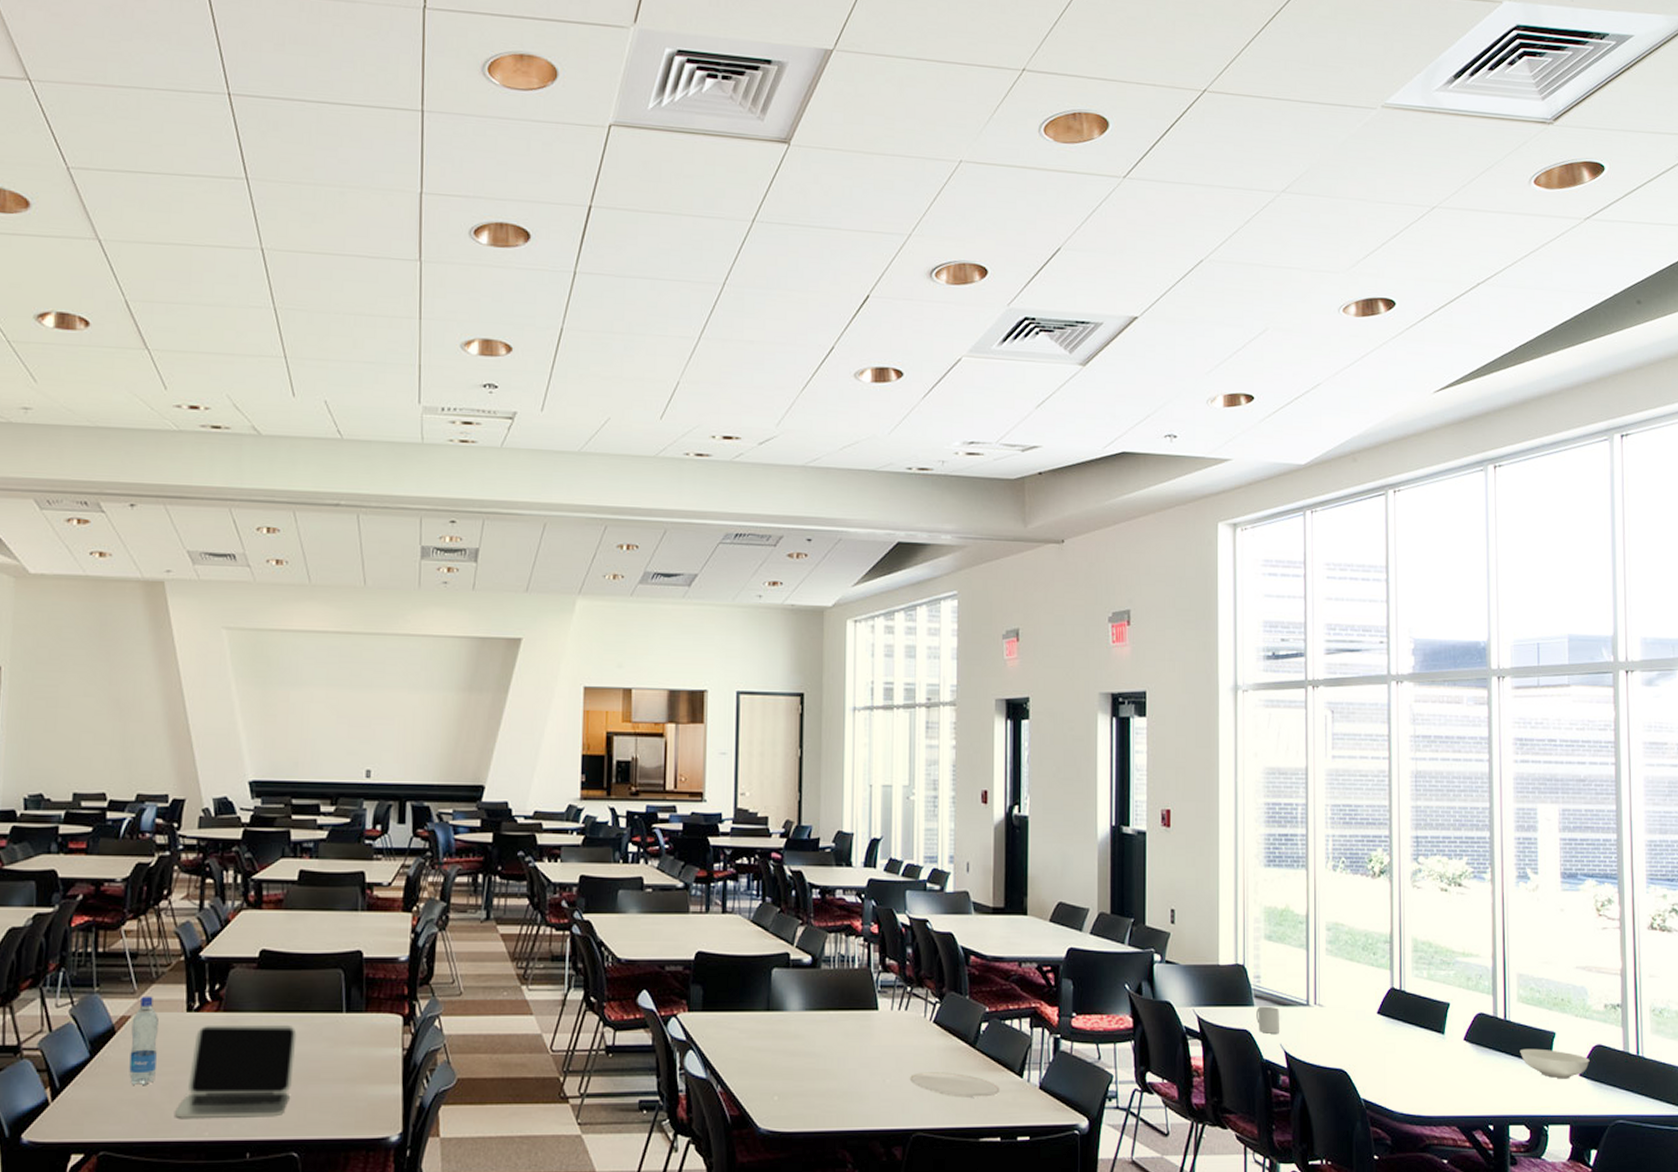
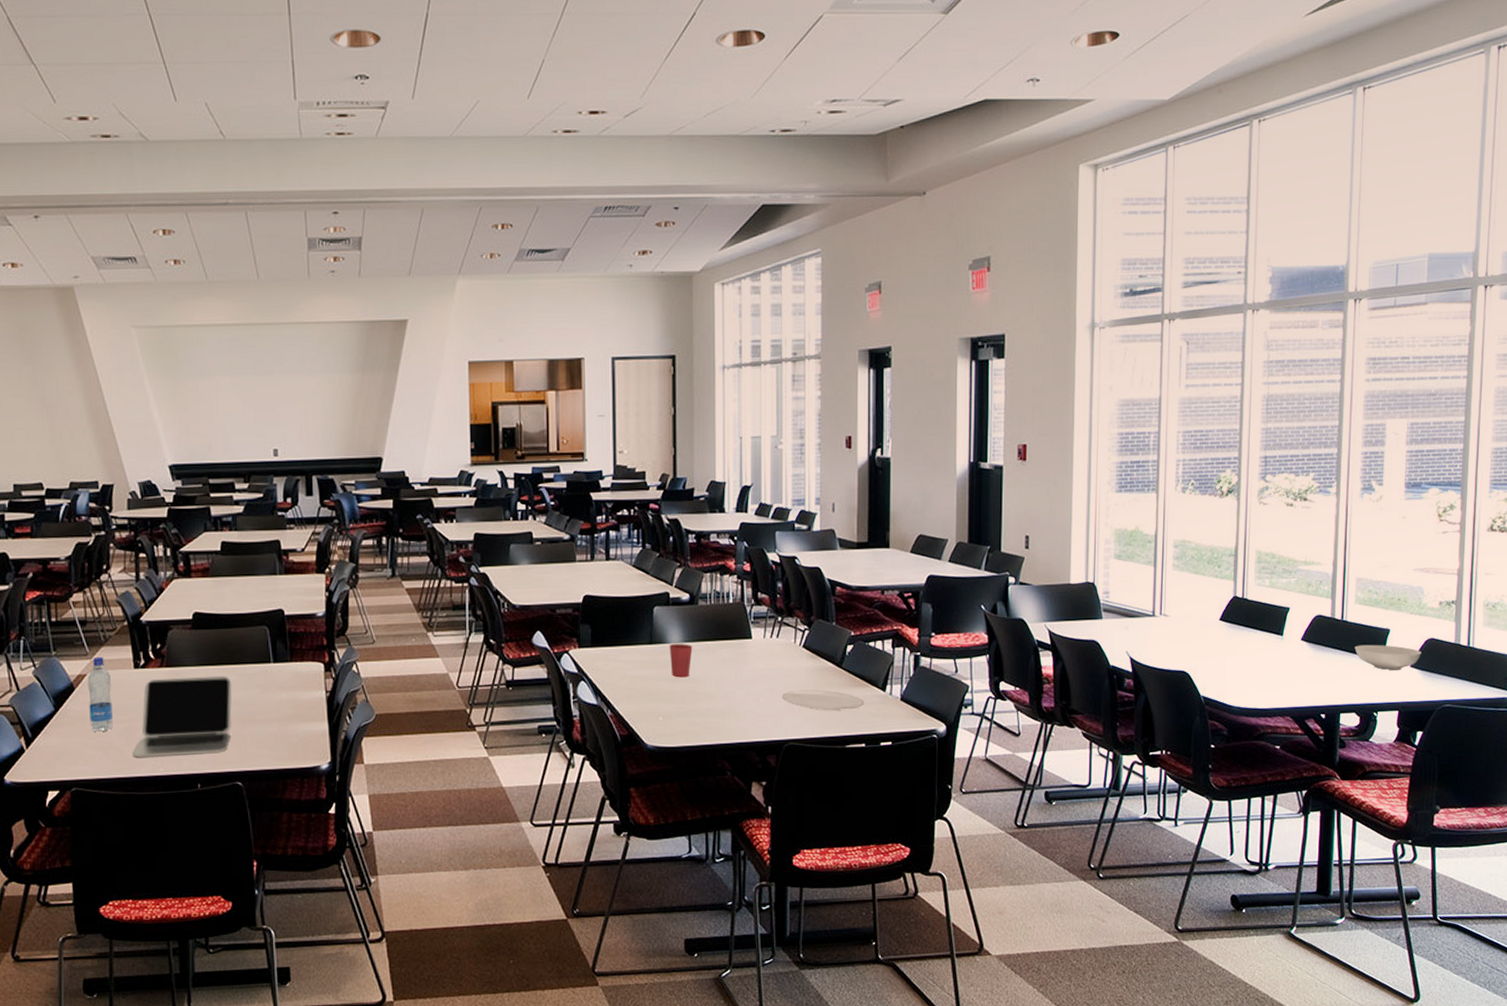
cup: none [787,1012,814,1051] -> present [669,644,693,678]
cup: present [1256,1006,1280,1033] -> none [1104,618,1127,643]

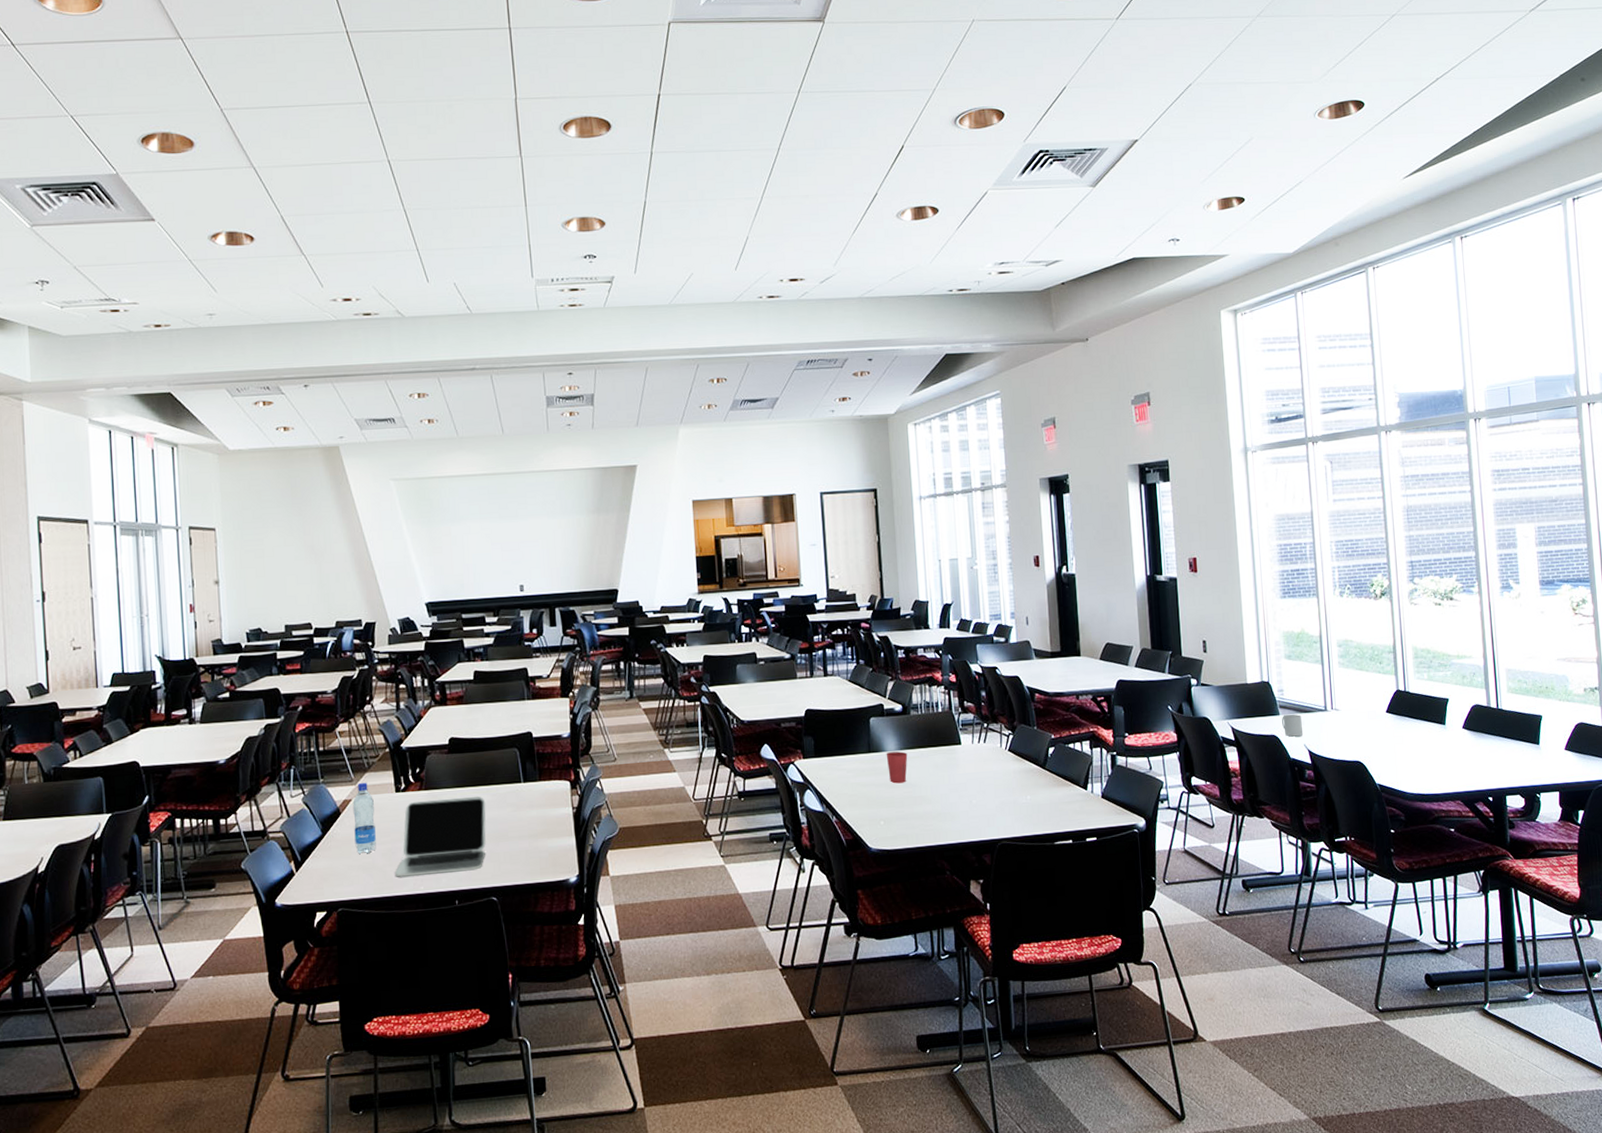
plate: present [781,689,864,711] -> none [991,790,1069,811]
cup: none [1104,618,1127,643] -> present [1282,714,1304,737]
bowl: present [1354,644,1422,671] -> none [1512,730,1574,754]

